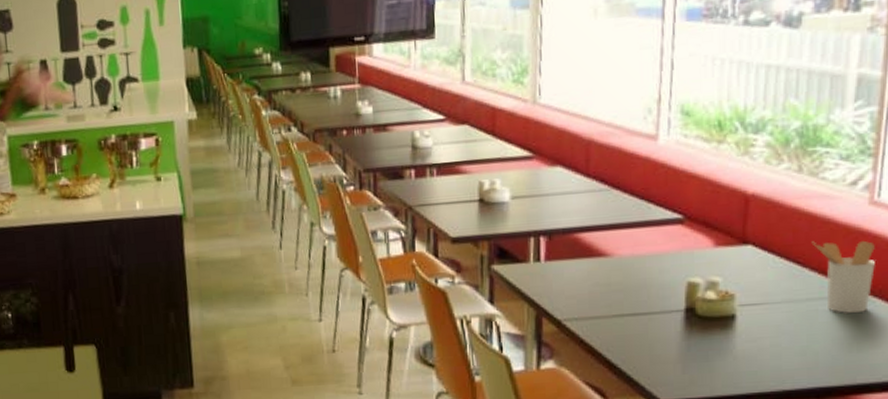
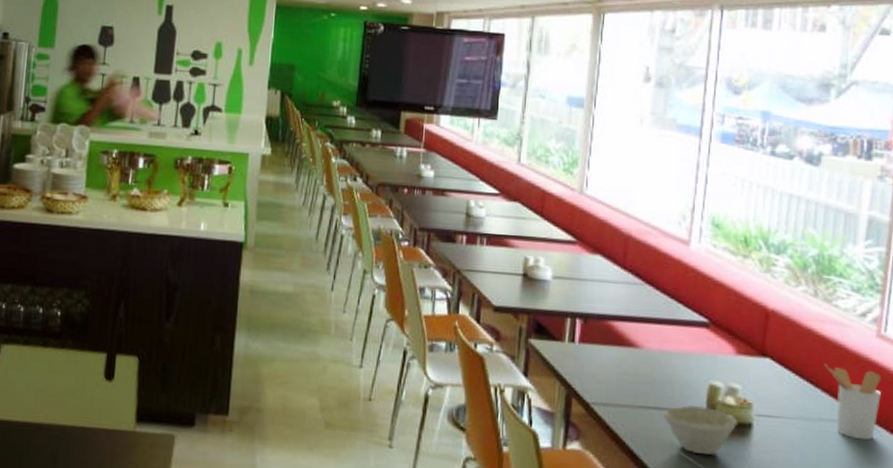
bowl: none [639,304,720,355] -> present [662,405,738,455]

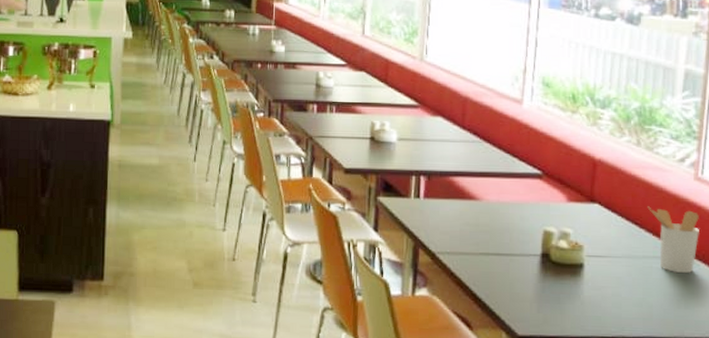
bowl: present [662,405,738,455] -> none [502,250,570,294]

